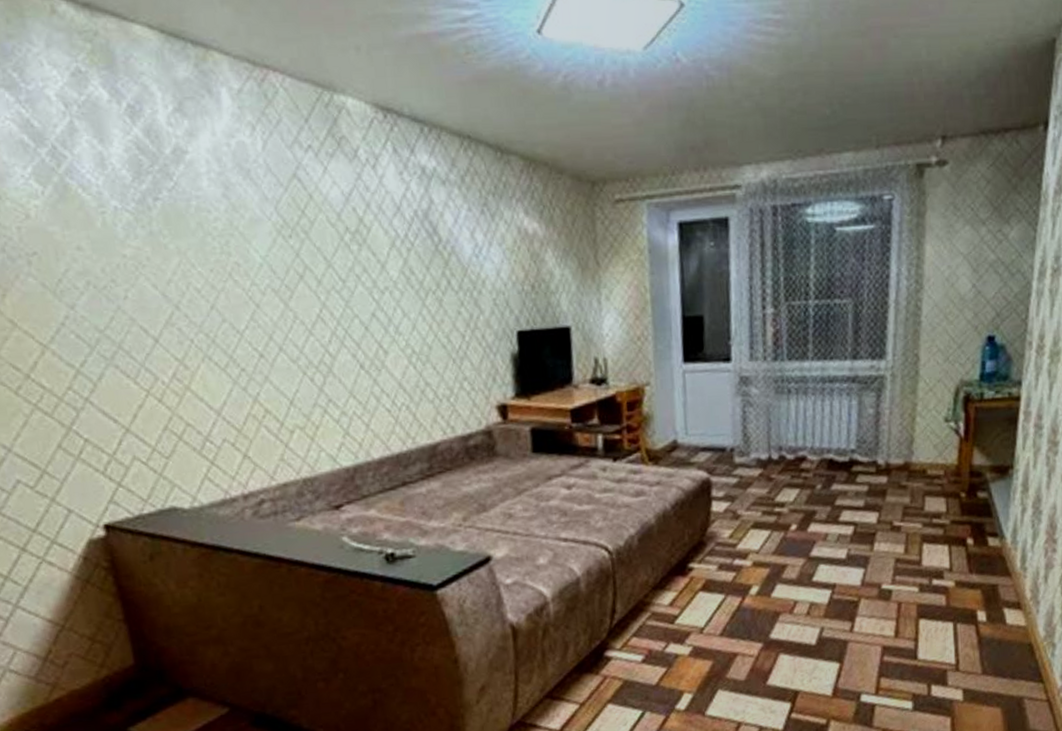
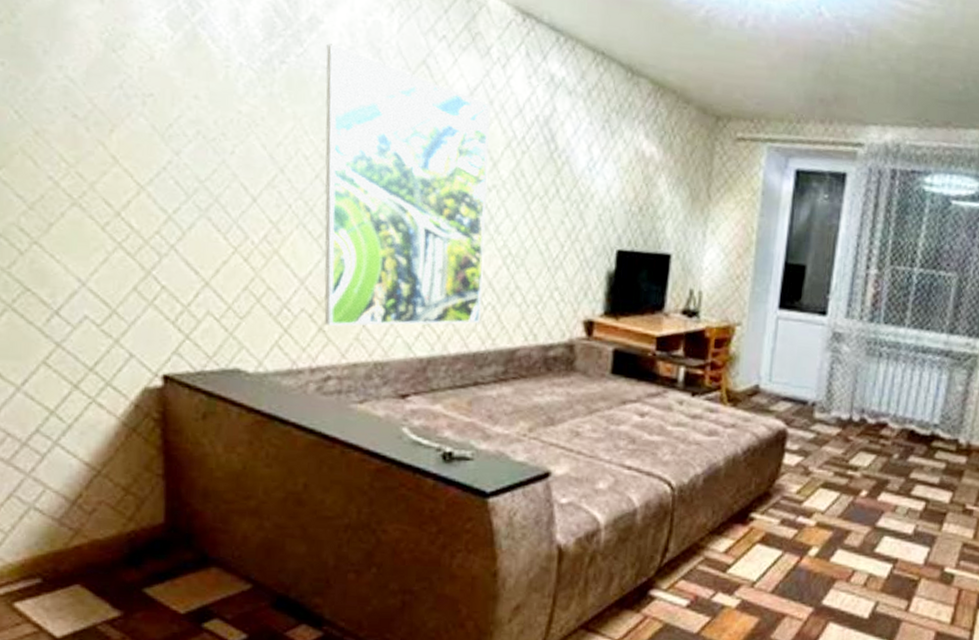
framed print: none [195,172,397,451] -> present [323,43,492,327]

